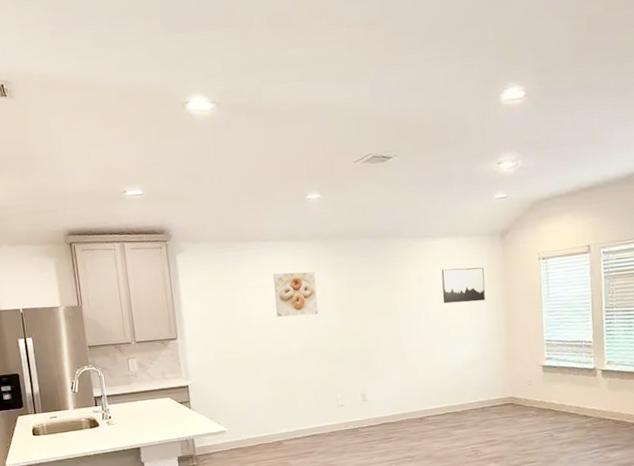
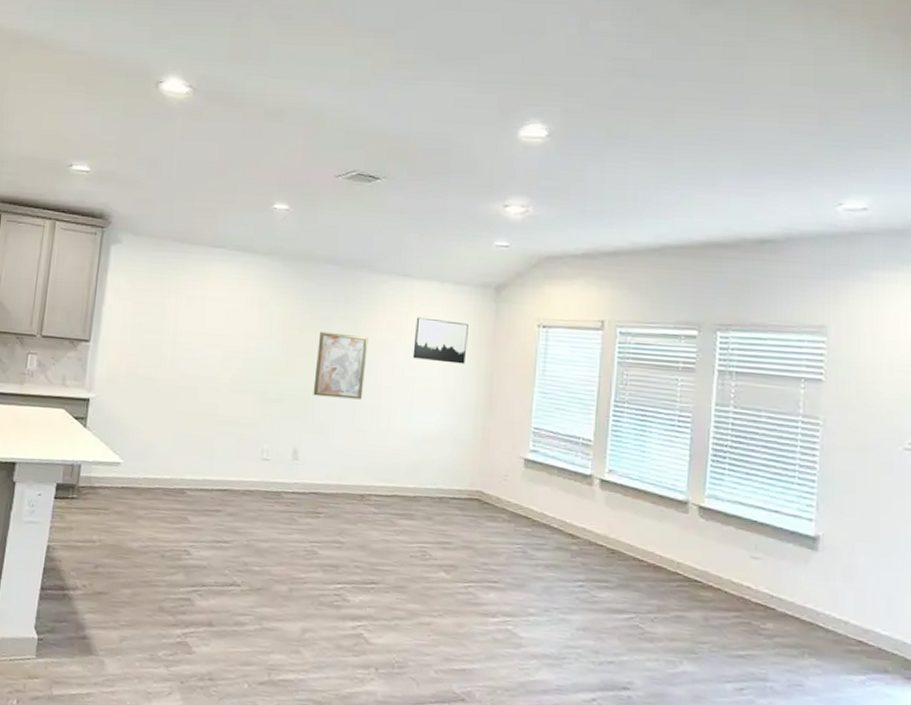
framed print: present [273,271,319,317] -> none [211,286,266,343]
wall art: none [365,293,409,348] -> present [313,331,369,400]

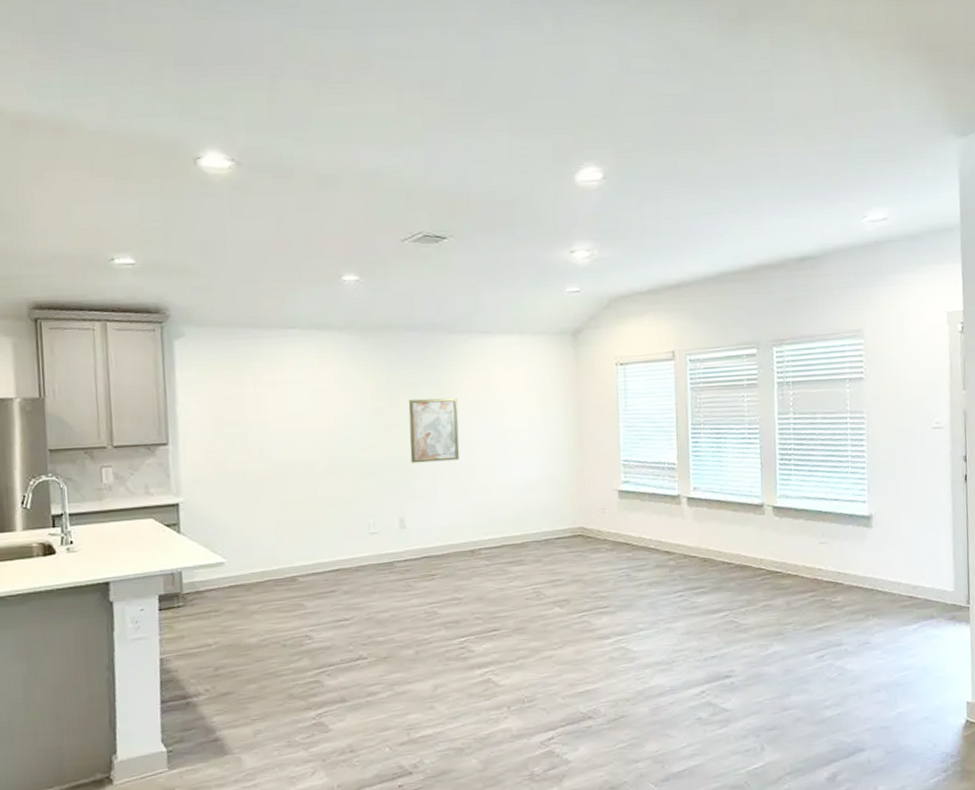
wall art: present [412,317,468,364] -> none [501,371,553,413]

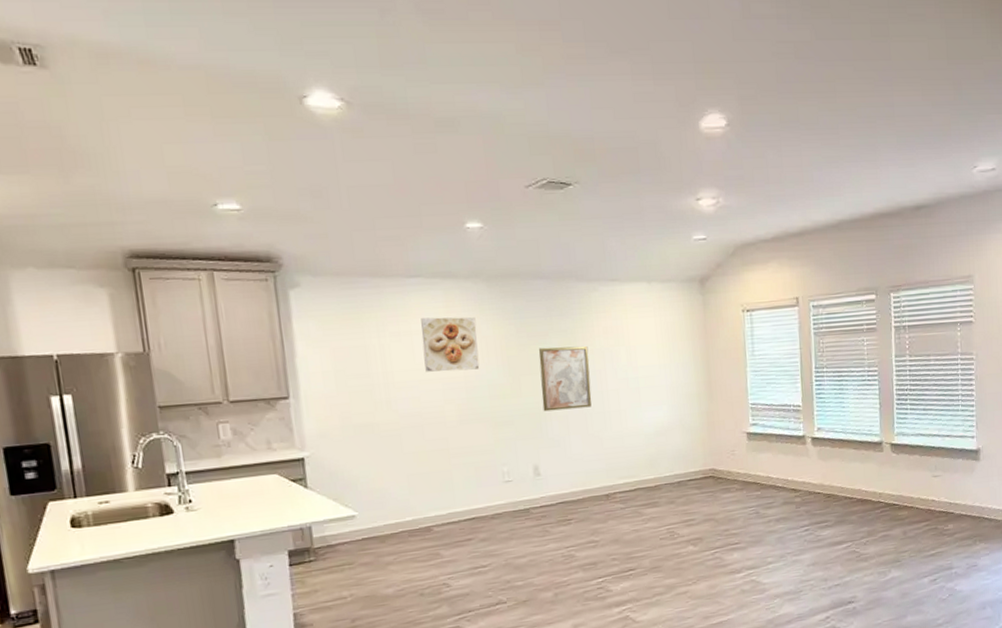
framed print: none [296,367,350,422] -> present [421,316,480,372]

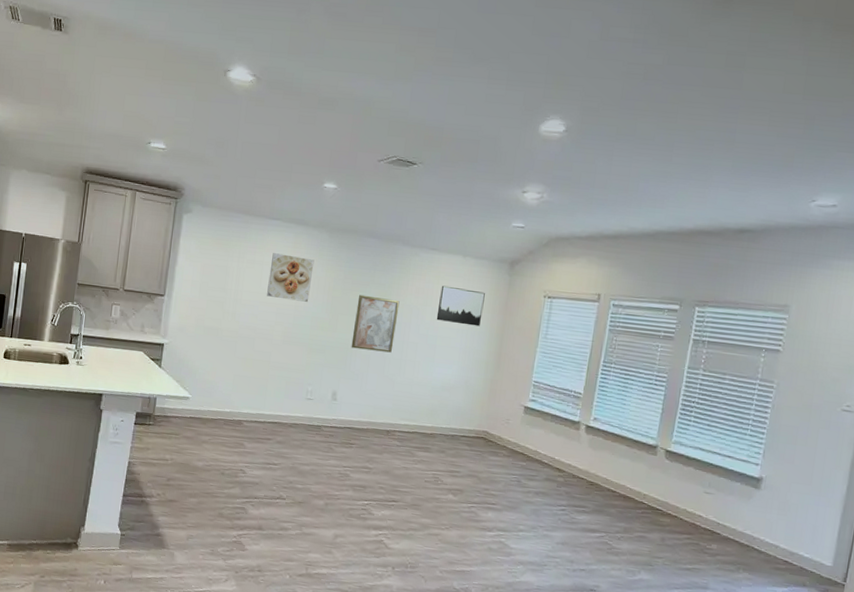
wall art: none [631,318,682,360] -> present [436,285,485,327]

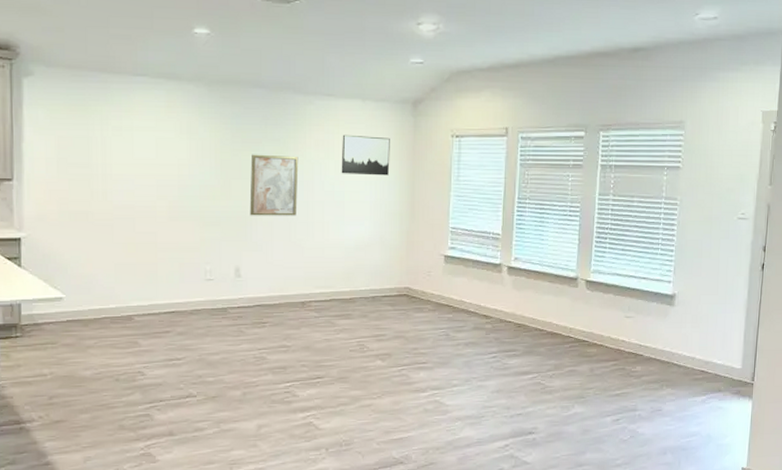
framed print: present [267,253,315,302] -> none [142,116,194,169]

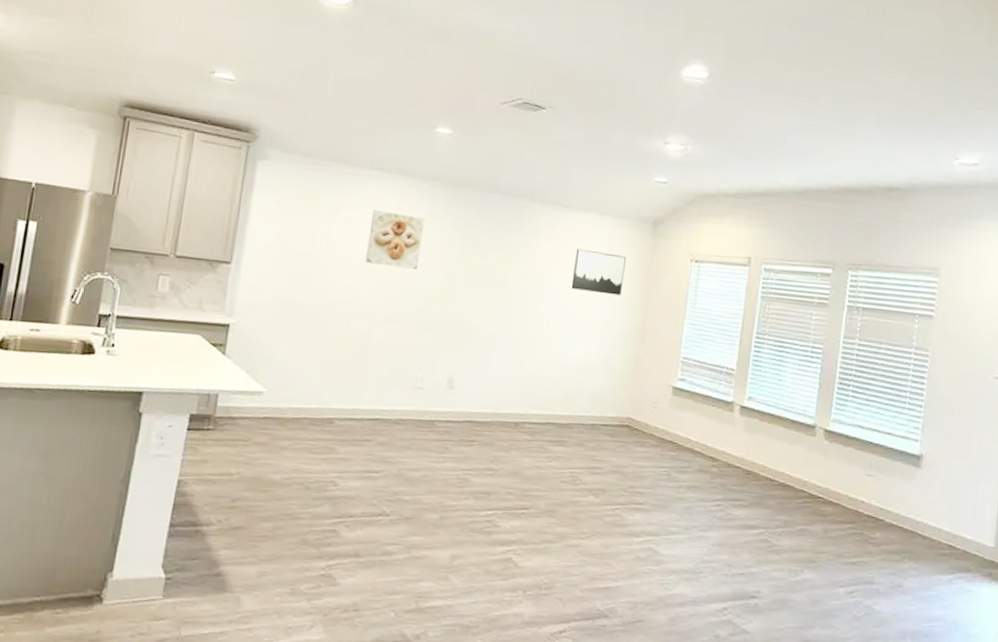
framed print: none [142,116,194,169] -> present [365,210,425,270]
wall art: present [249,154,299,216] -> none [470,260,528,329]

